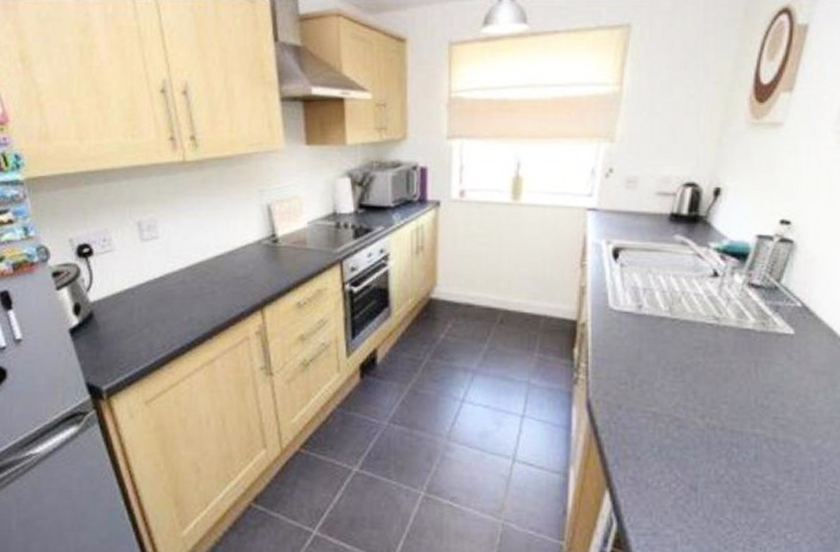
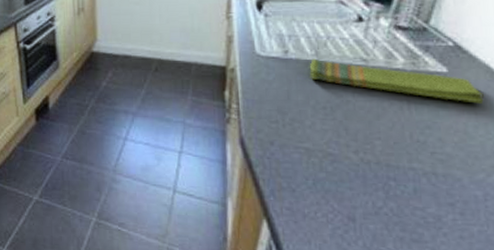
dish towel: none [662,315,825,368] -> present [309,58,484,104]

